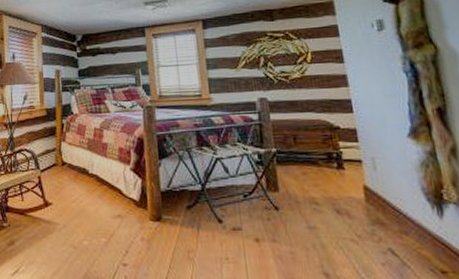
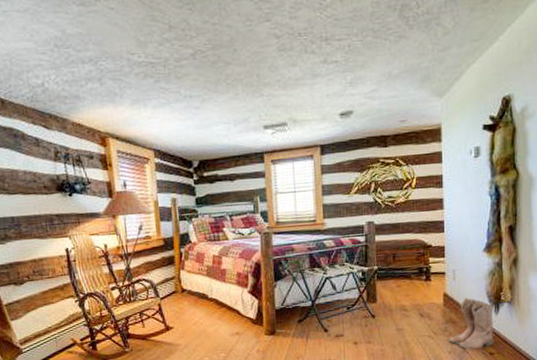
boots: none [379,193,445,264] -> present [449,297,494,350]

